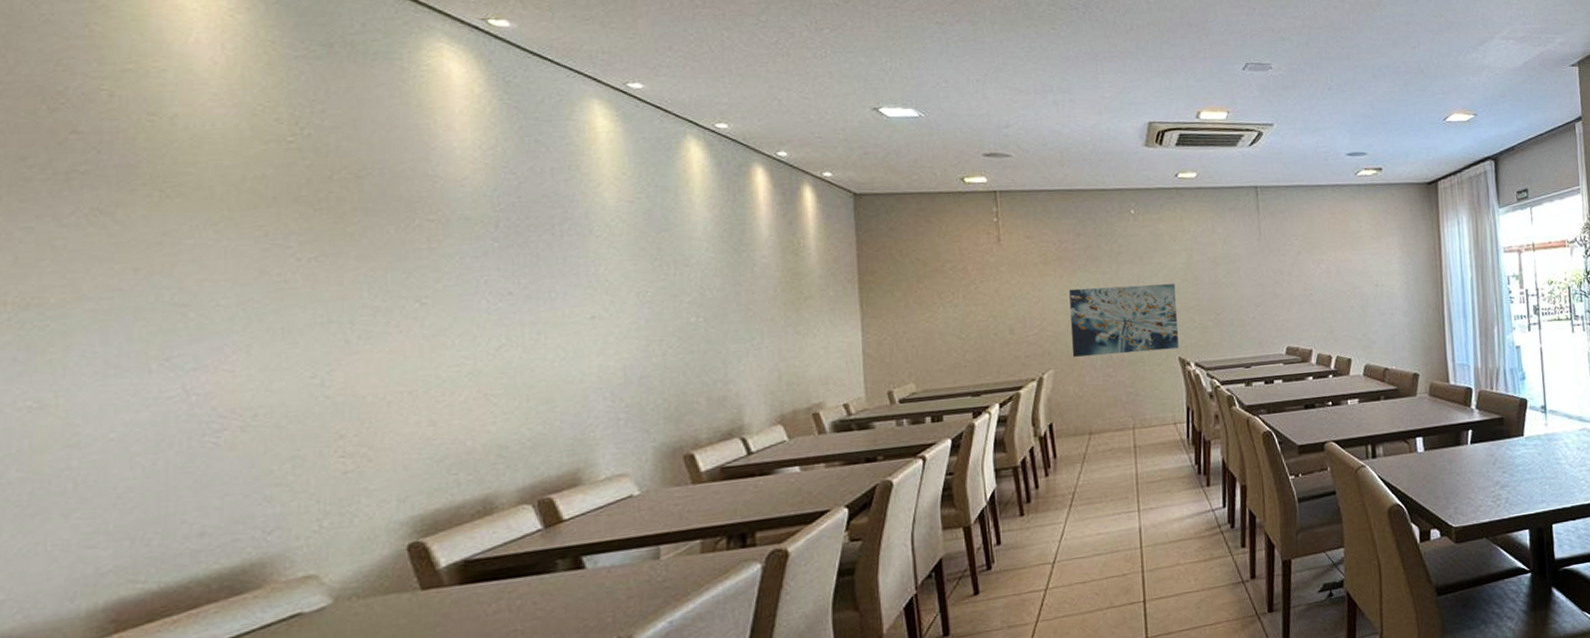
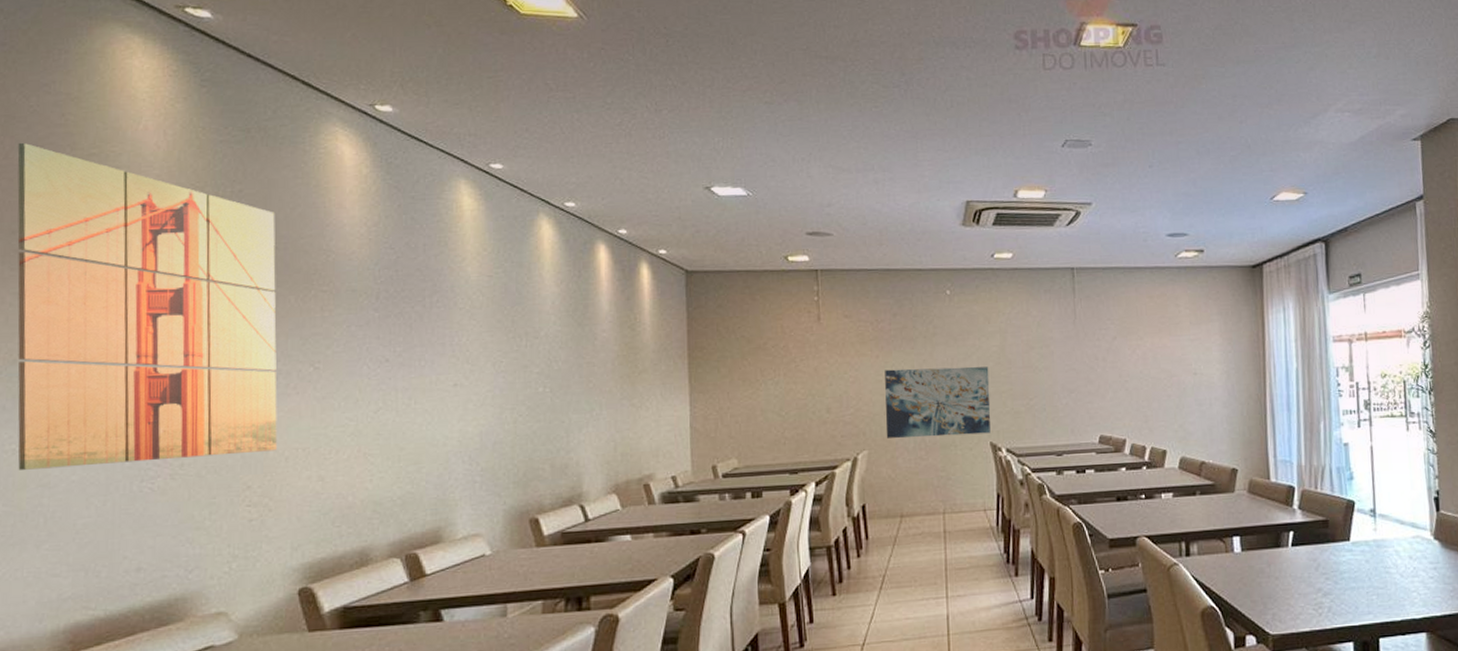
wall art: none [25,56,376,430] -> present [17,142,277,470]

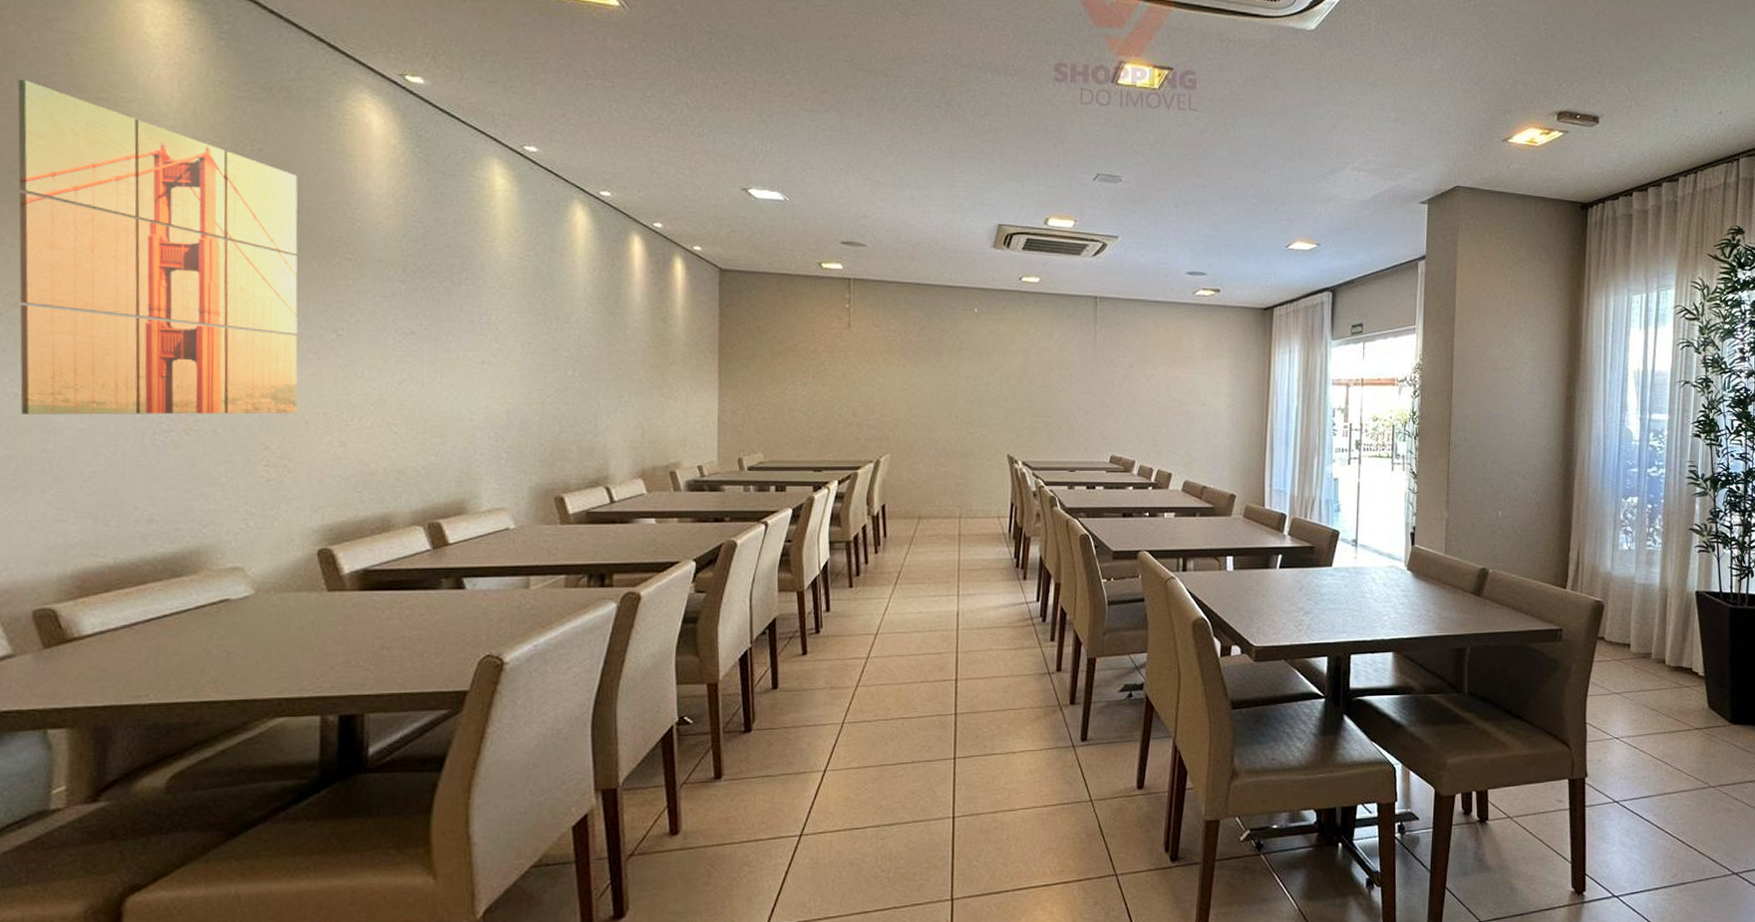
wall art: present [885,366,991,438] -> none [908,379,1010,446]

